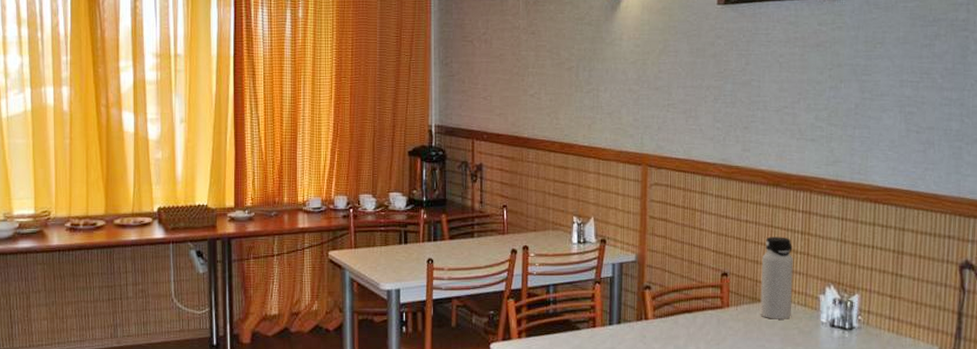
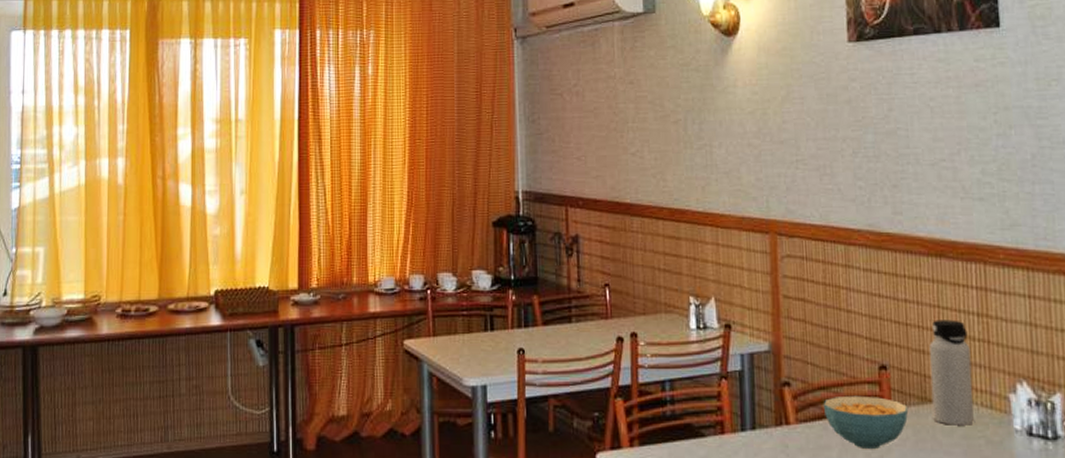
cereal bowl: none [675,296,742,338] -> present [823,395,909,449]

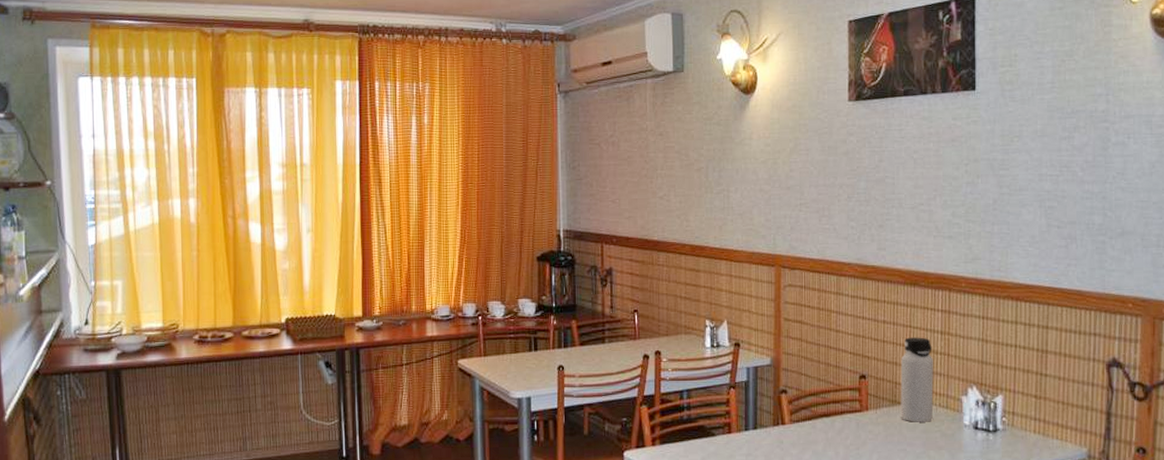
cereal bowl: present [823,395,909,449] -> none [813,400,881,442]

